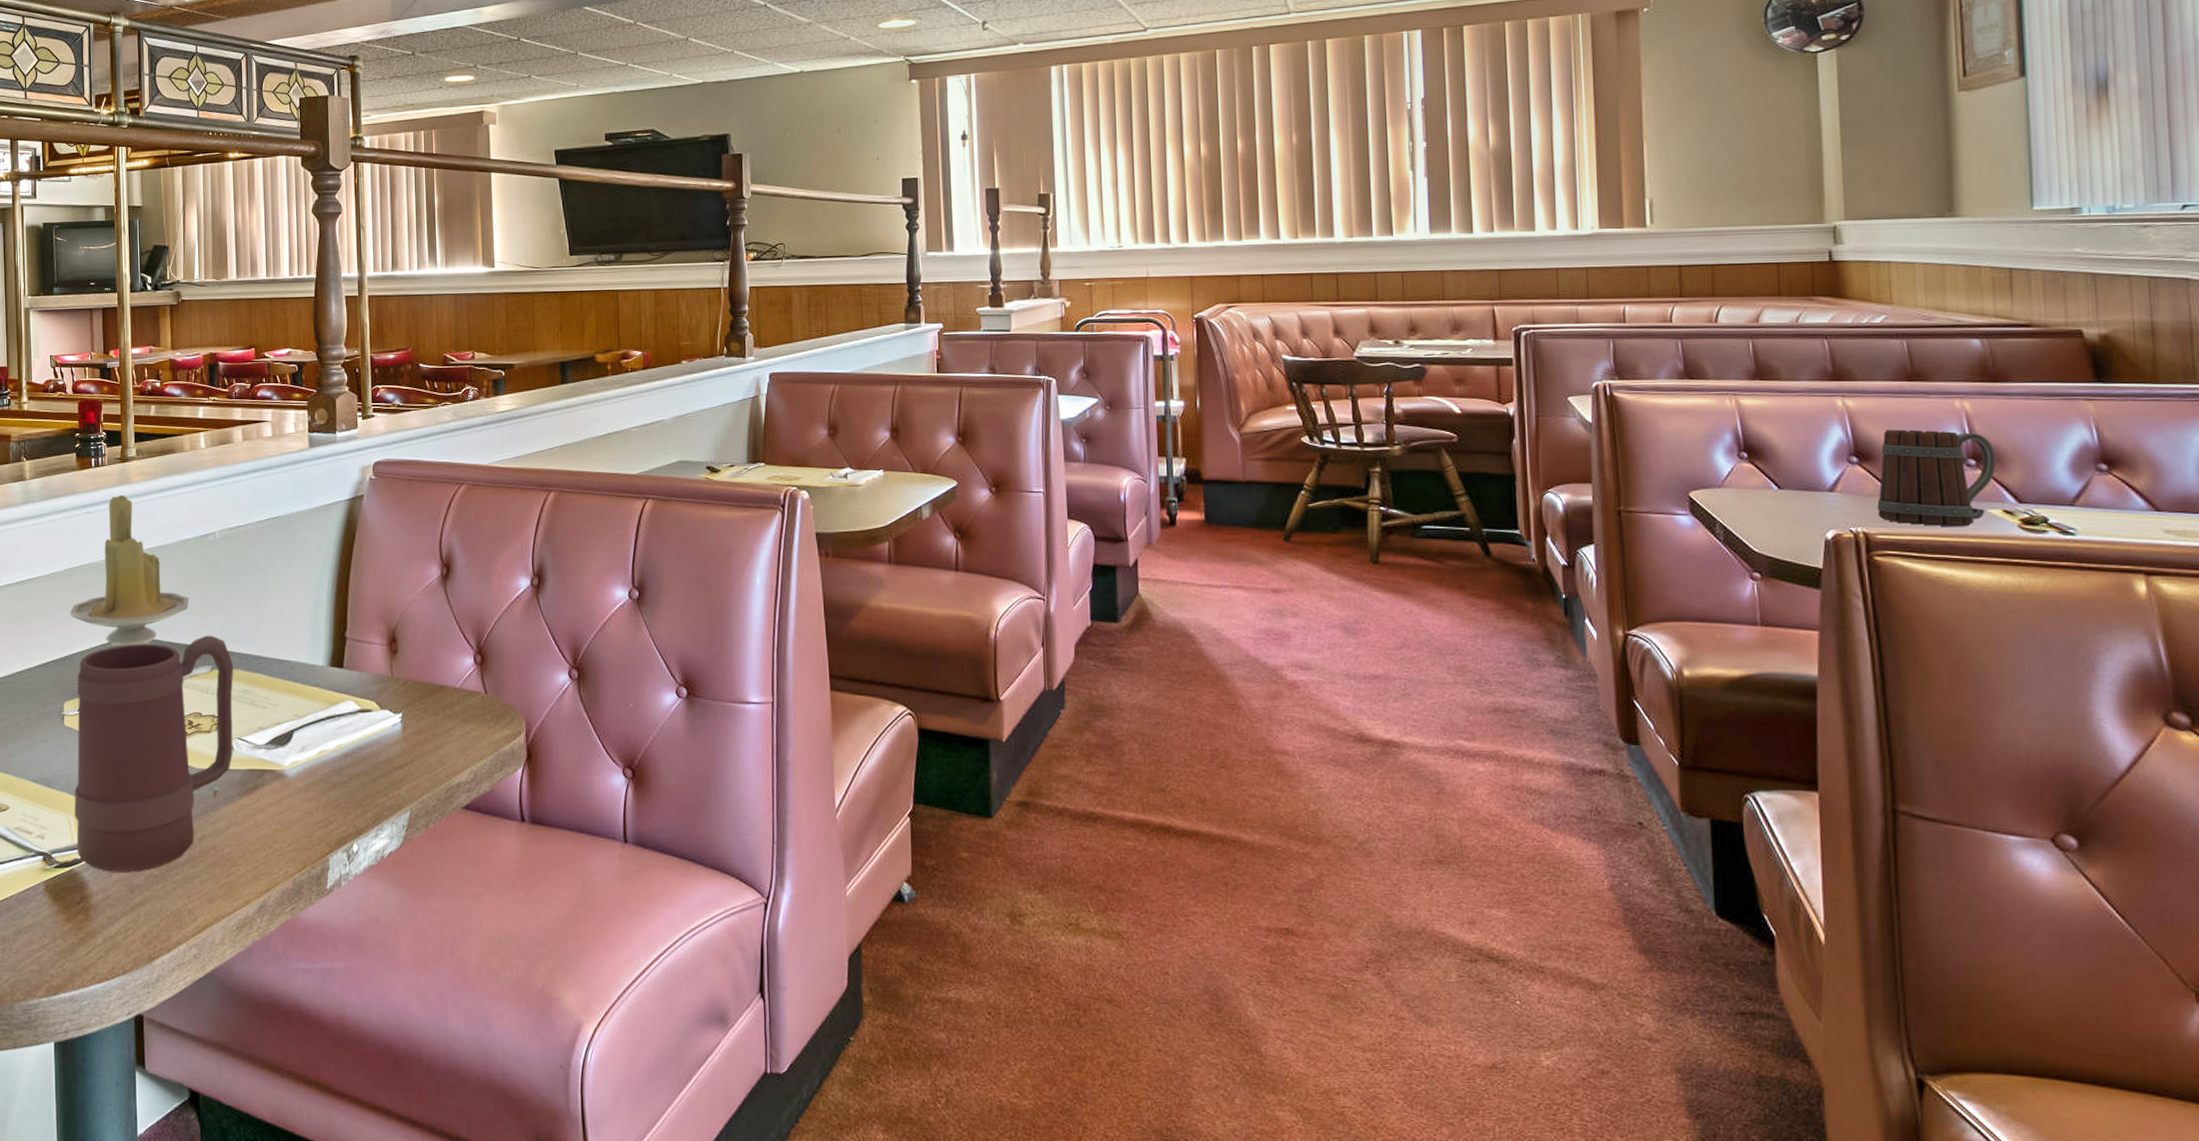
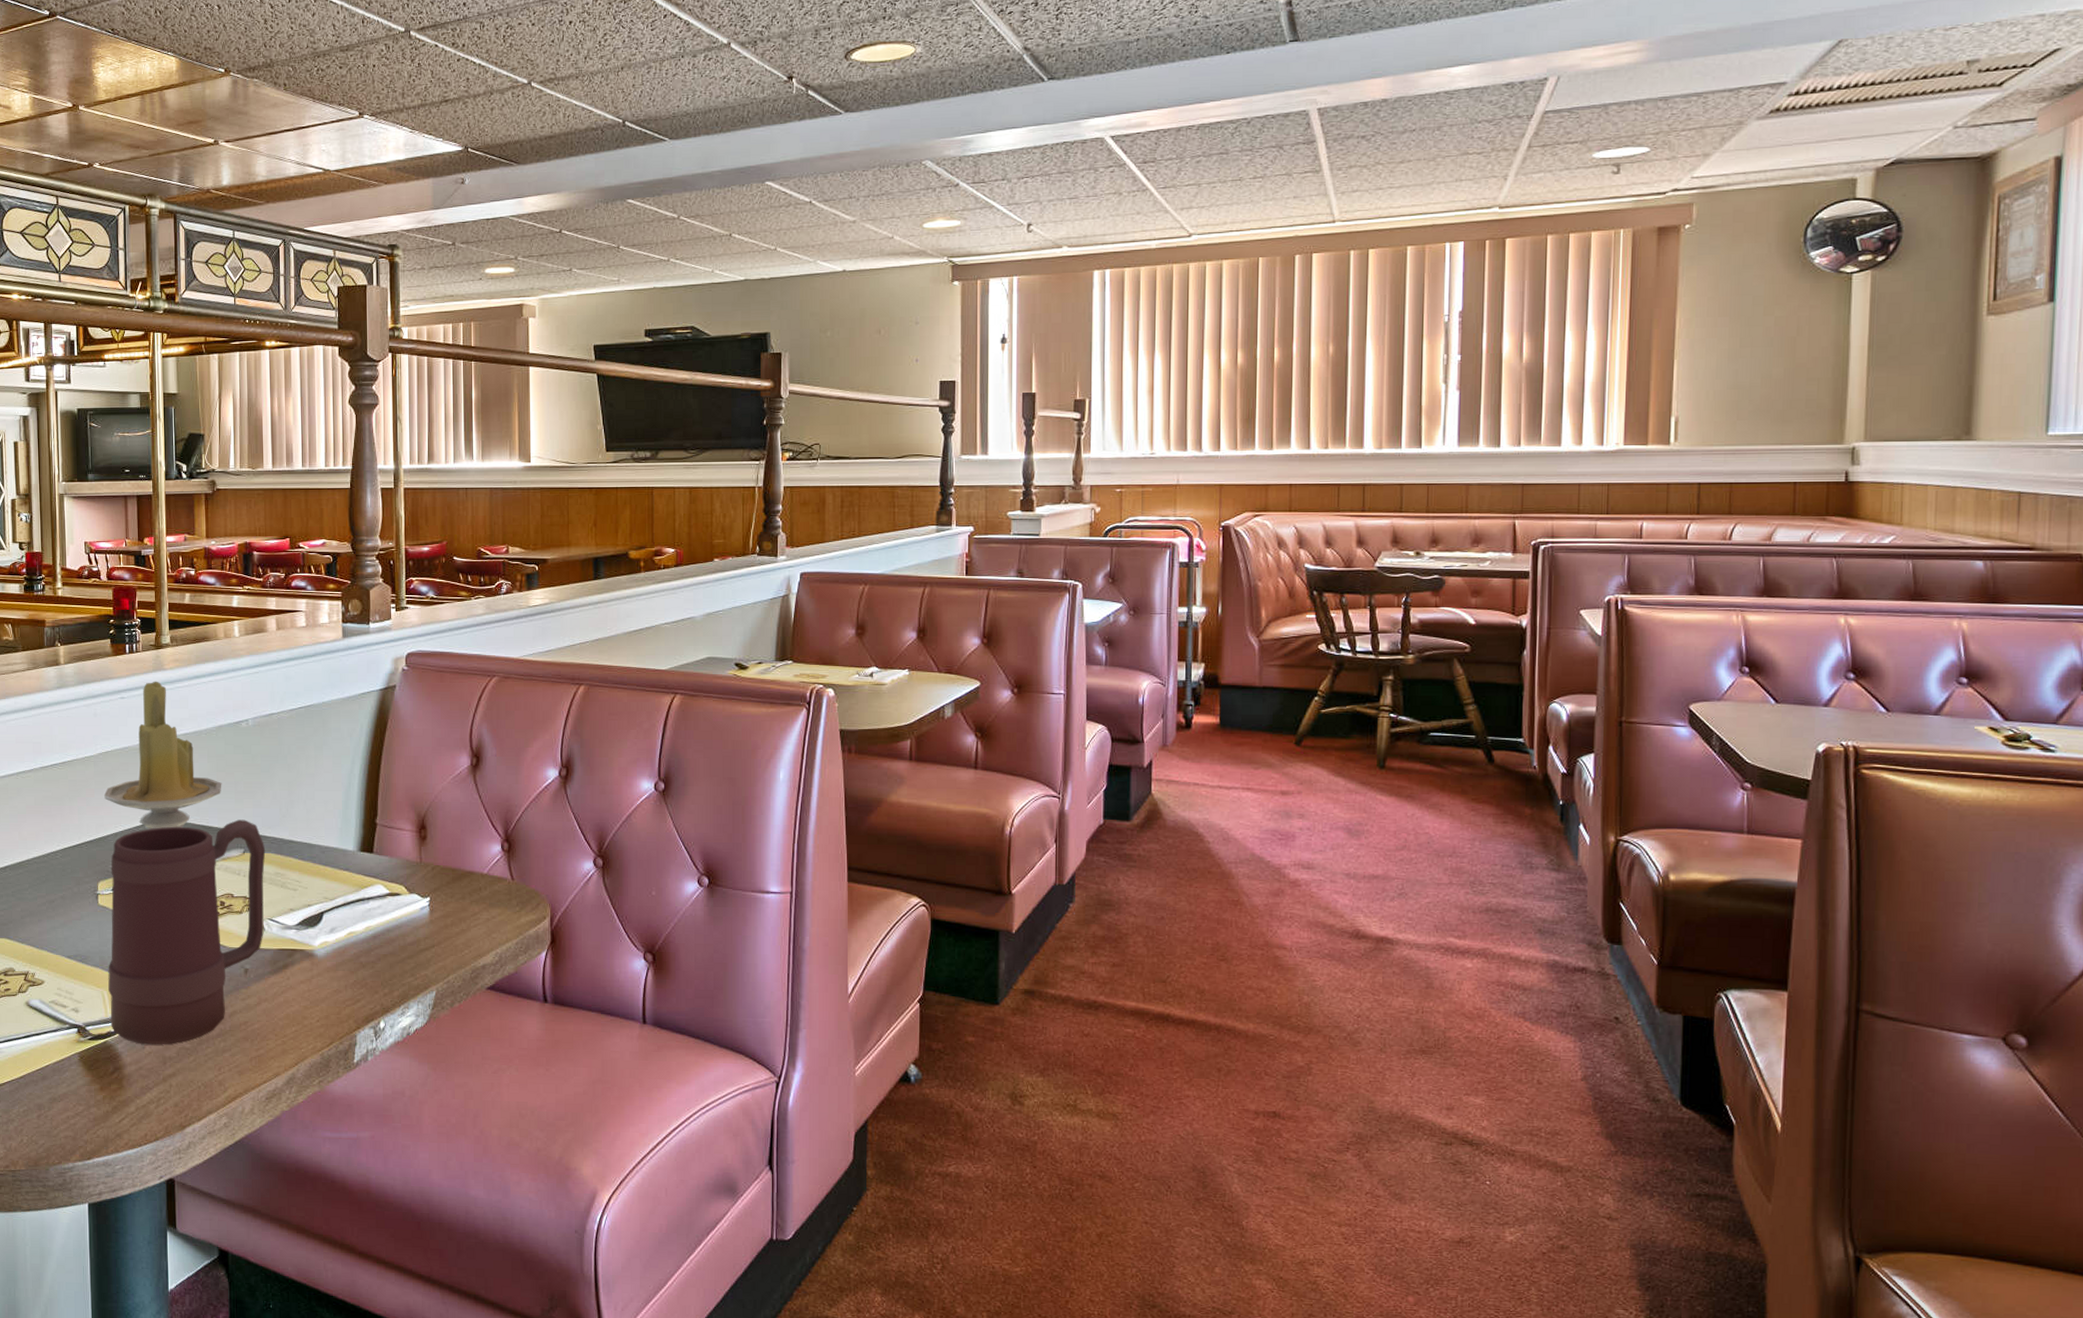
beer mug: present [1877,429,1996,527] -> none [1868,647,1987,743]

